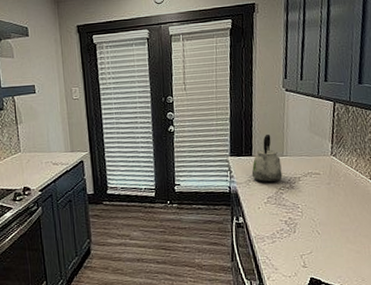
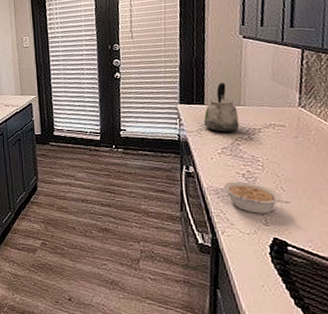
legume: none [269,228,324,257] -> present [223,181,290,214]

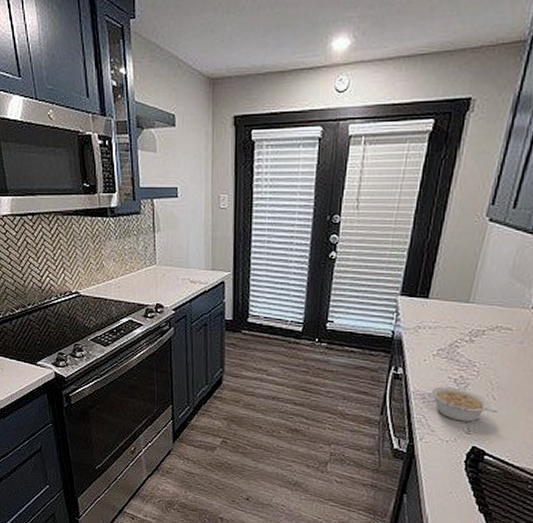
kettle: present [203,83,240,133] -> none [423,274,465,333]

